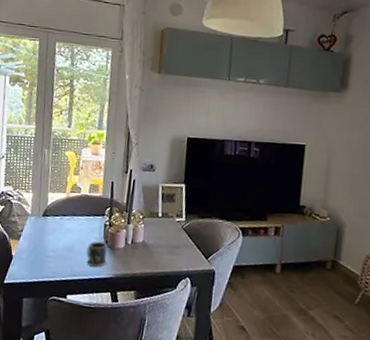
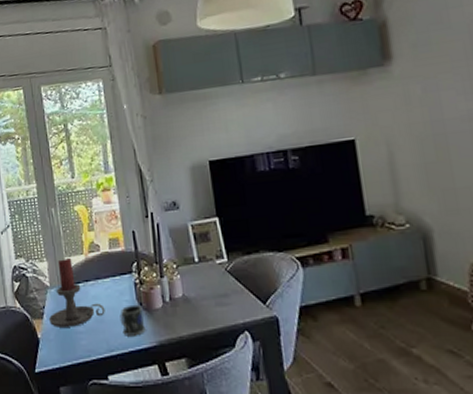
candle holder: none [25,193,75,251] -> present [49,257,105,328]

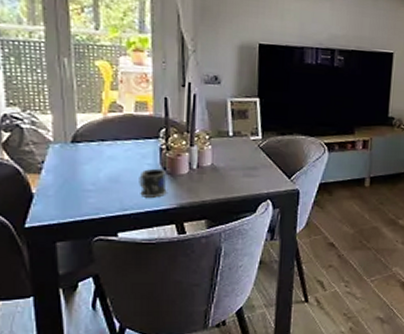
candle holder: present [49,257,105,328] -> none [49,113,122,185]

